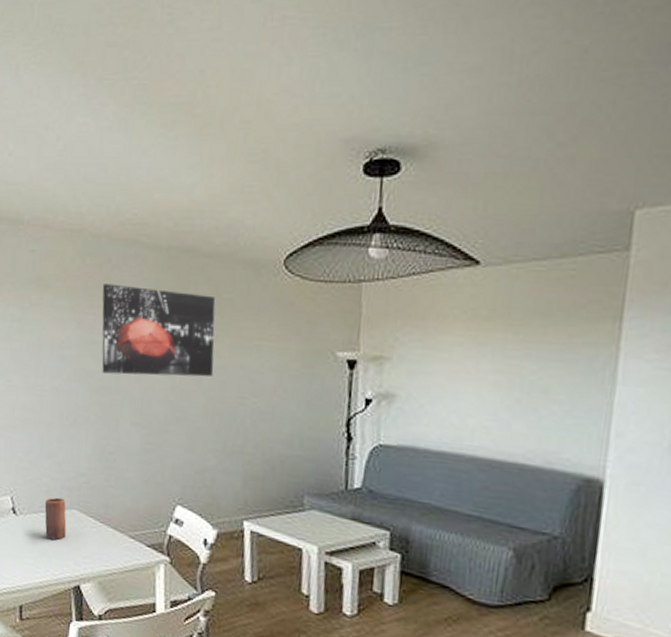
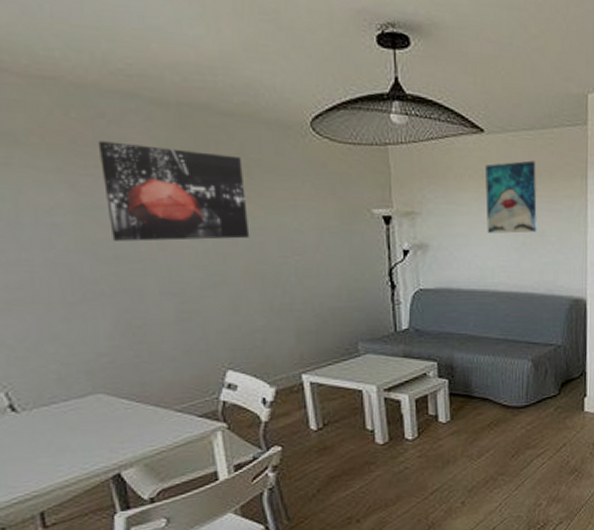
candle: present [44,497,67,540] -> none [56,383,92,432]
wall art: none [470,297,547,388] -> present [486,160,537,234]

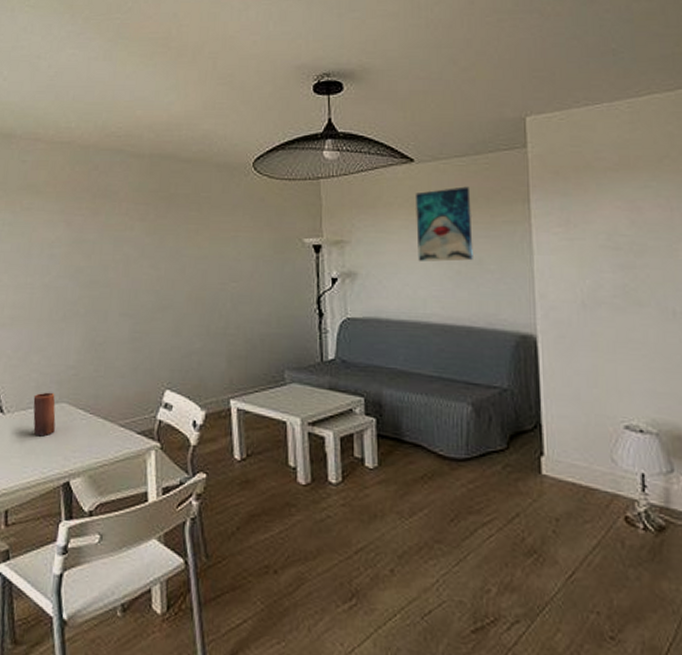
candle: none [56,383,92,432] -> present [33,392,56,436]
wall art: present [97,141,250,242] -> none [90,188,196,269]

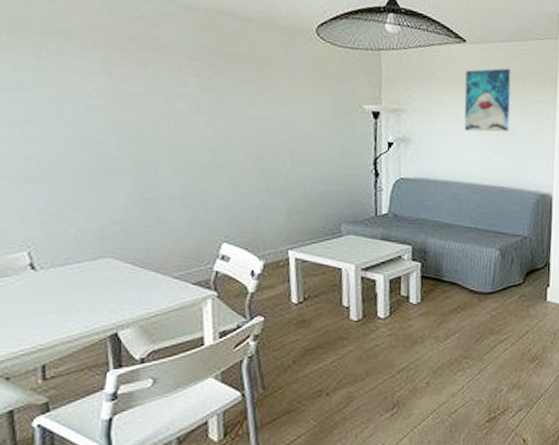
candle: present [33,392,56,436] -> none [72,247,100,291]

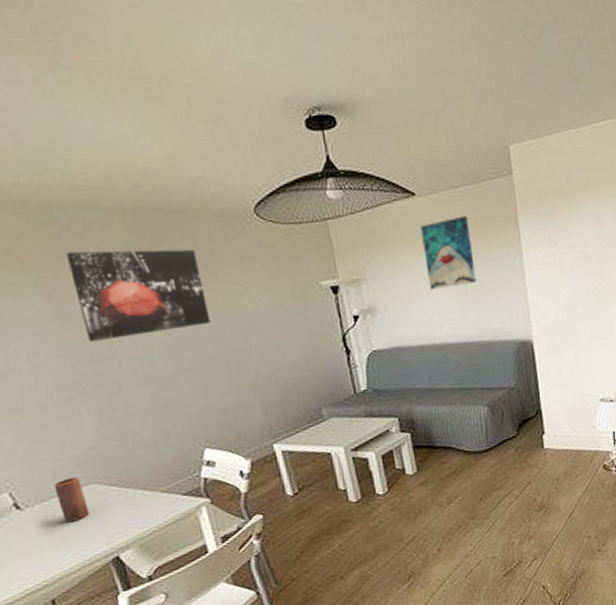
candle: none [72,247,100,291] -> present [54,476,89,523]
wall art: none [135,38,255,126] -> present [66,249,211,342]

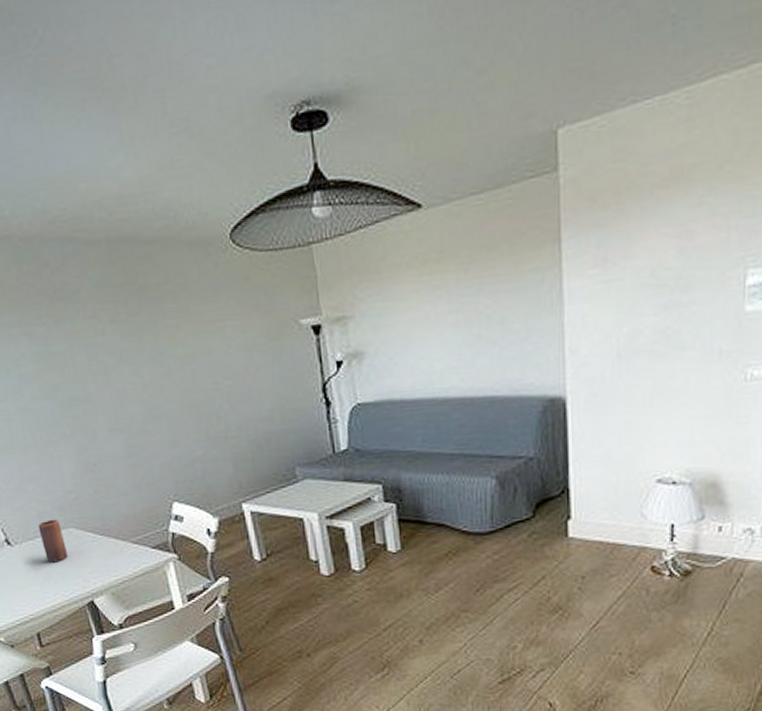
wall art: present [66,249,211,342] -> none [46,284,182,384]
wall art: present [421,215,477,290] -> none [426,231,495,329]

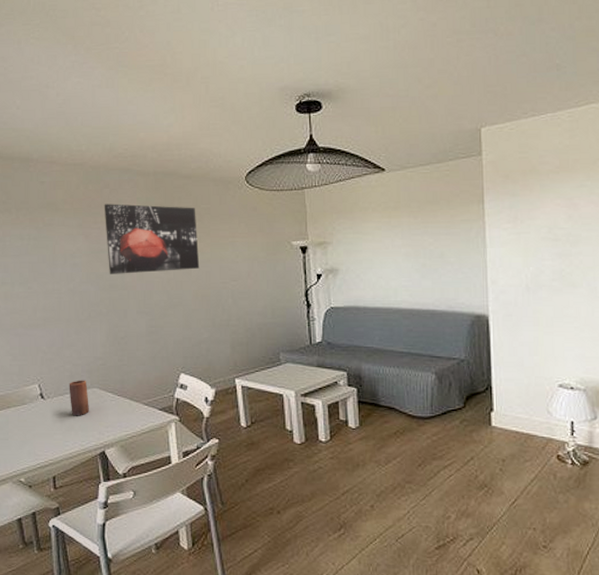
wall art: none [46,284,182,384] -> present [104,204,200,274]

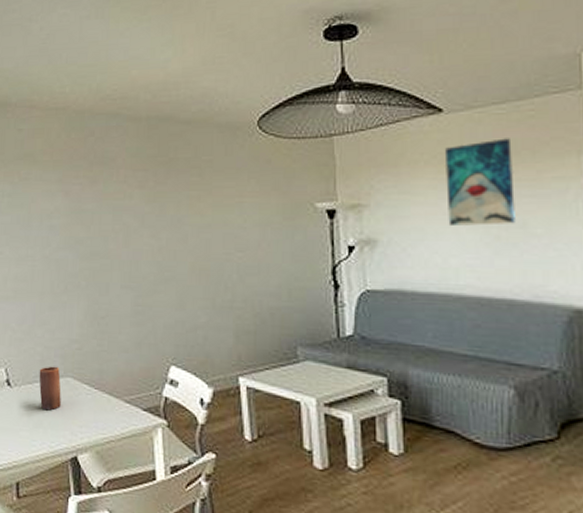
wall art: present [104,204,200,274] -> none [87,155,198,240]
wall art: none [387,191,436,257] -> present [446,138,515,226]

